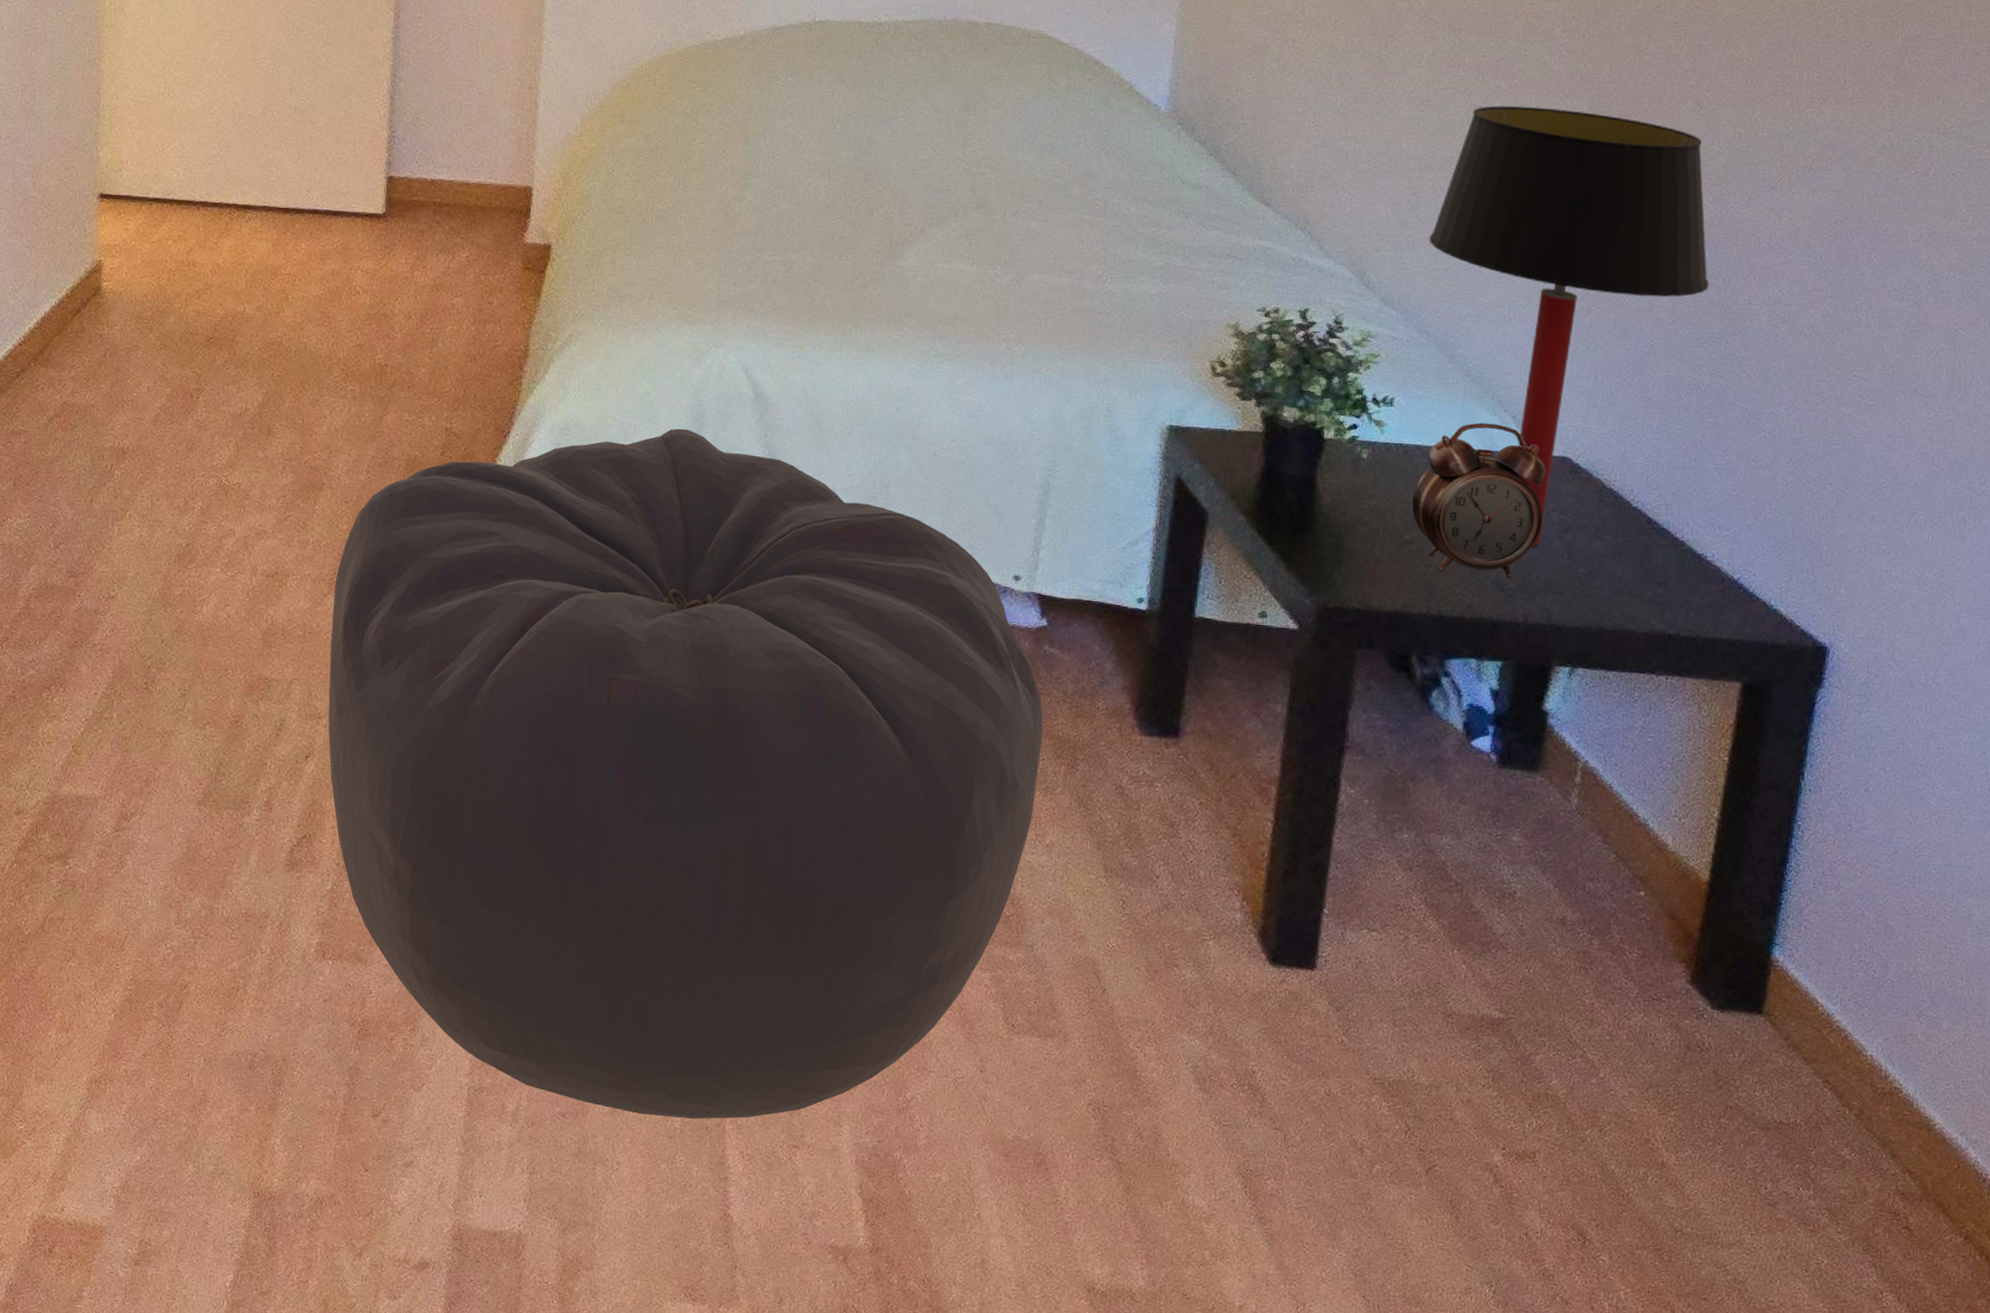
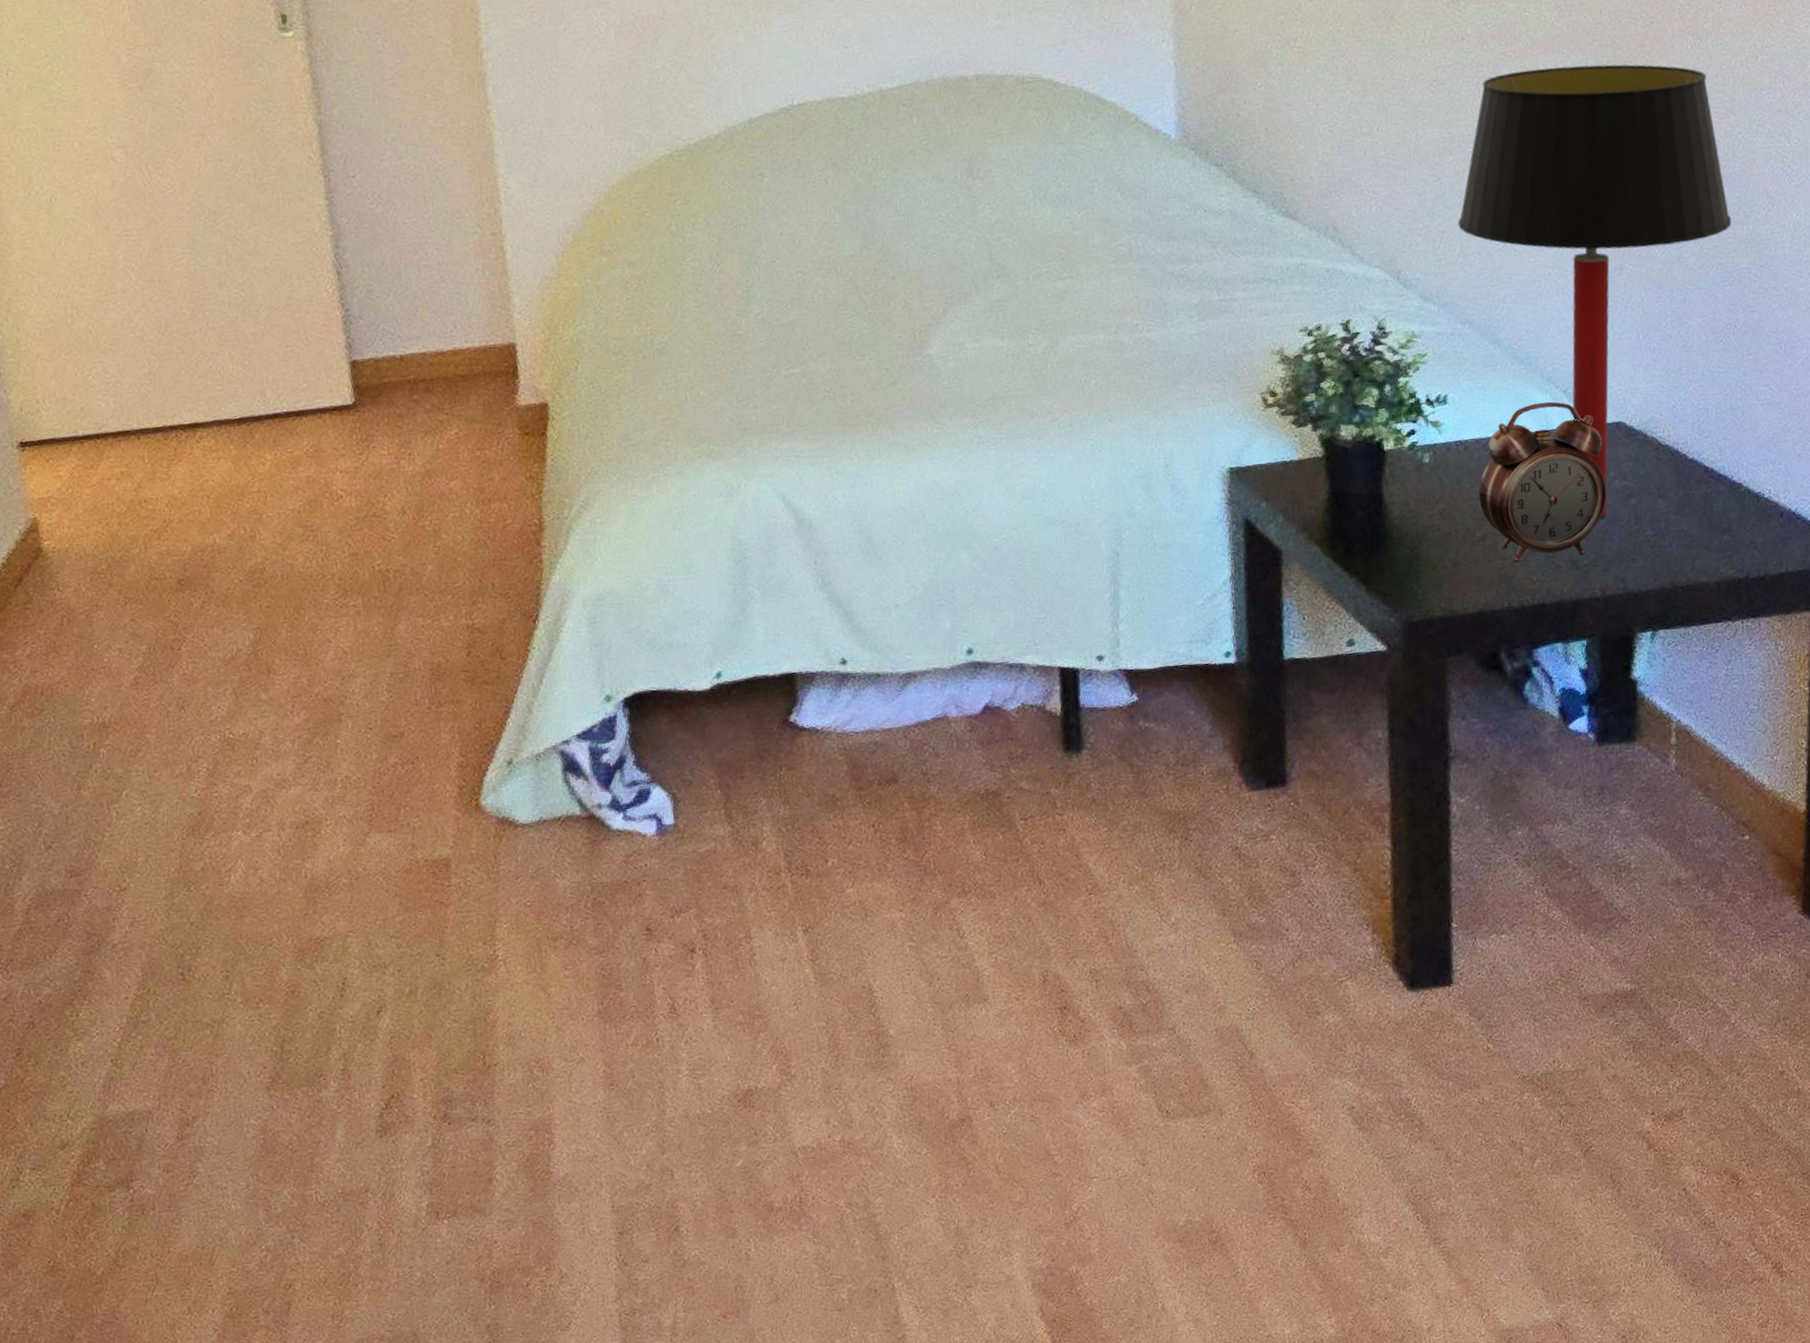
bean bag chair: present [328,428,1044,1120] -> none [374,573,1154,1298]

